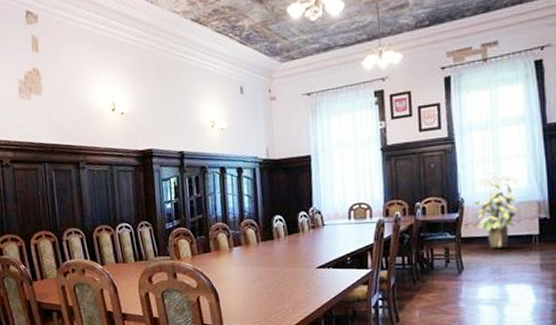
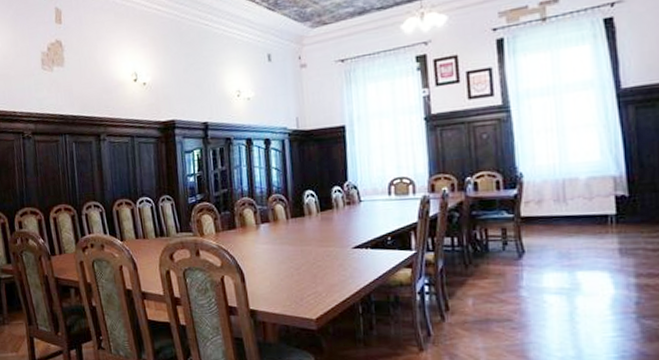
indoor plant: present [472,172,518,248] -> none [533,144,589,230]

